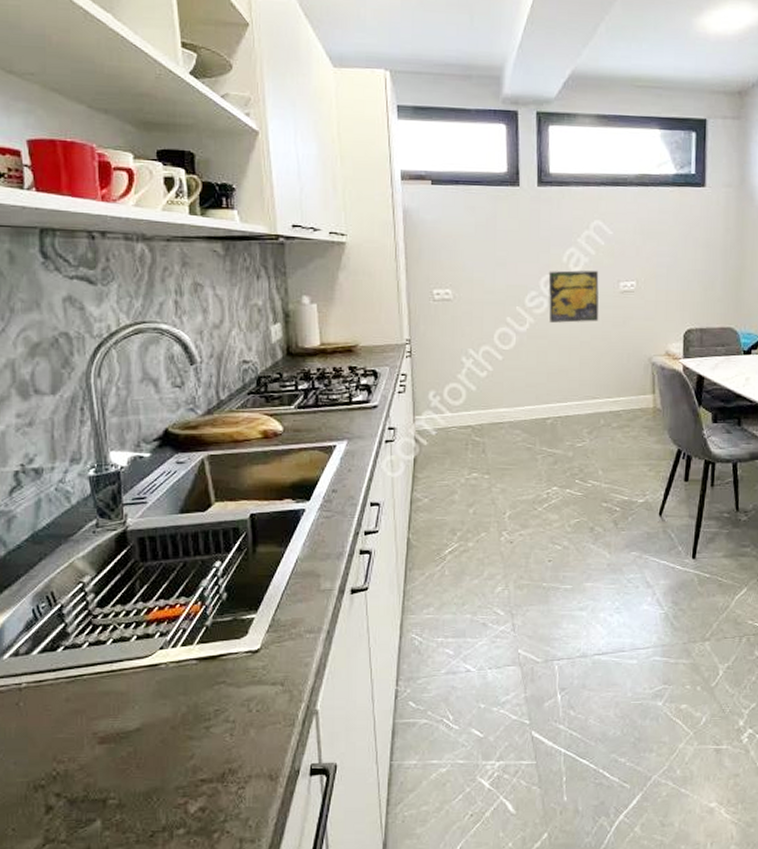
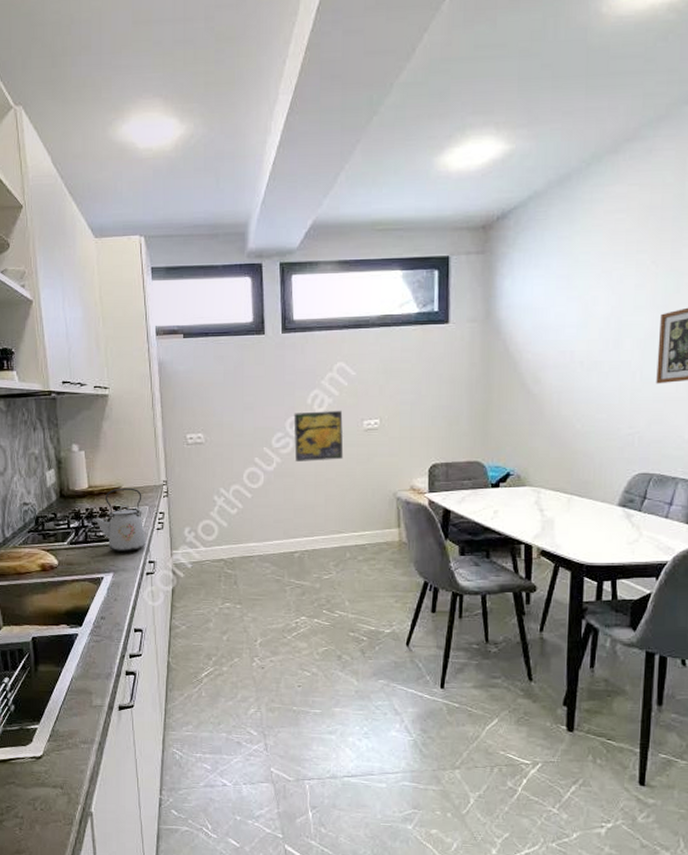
kettle: none [325,346,386,417] -> present [92,488,146,552]

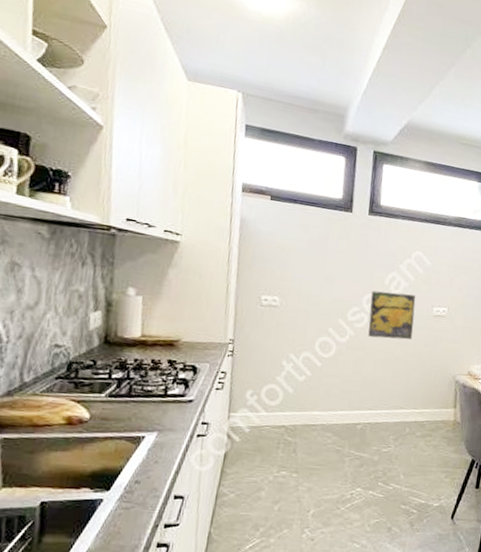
kettle: present [92,488,146,552] -> none [141,341,204,411]

